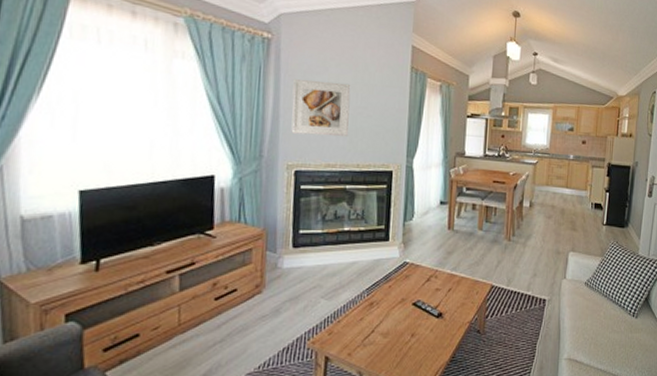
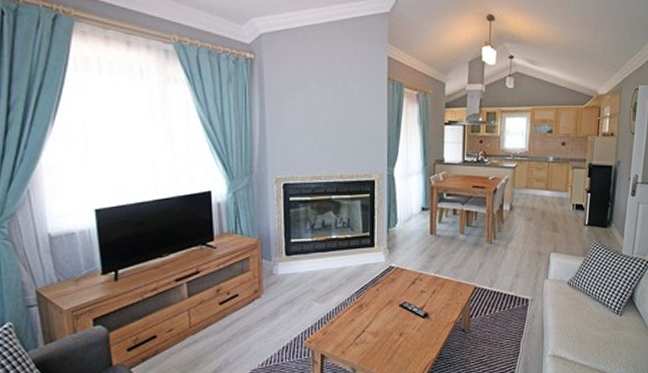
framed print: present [291,79,351,137] -> none [277,96,332,150]

